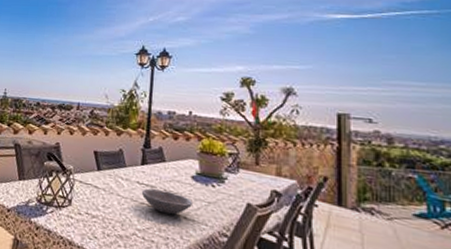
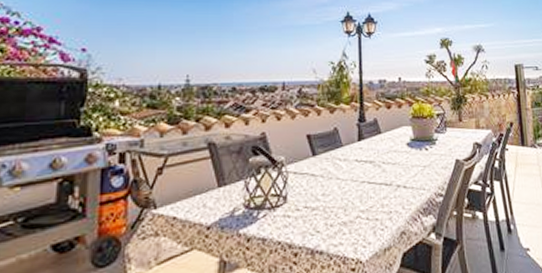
bowl: present [141,188,192,215] -> none [361,163,410,188]

